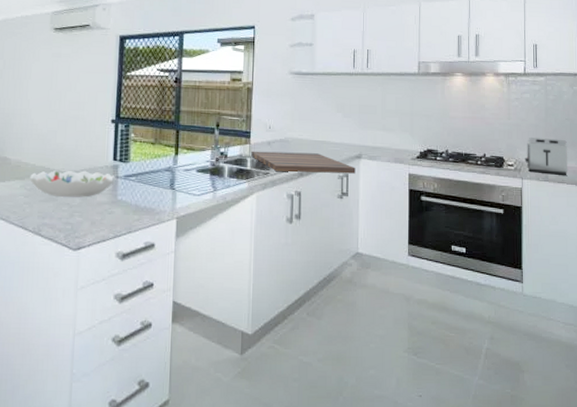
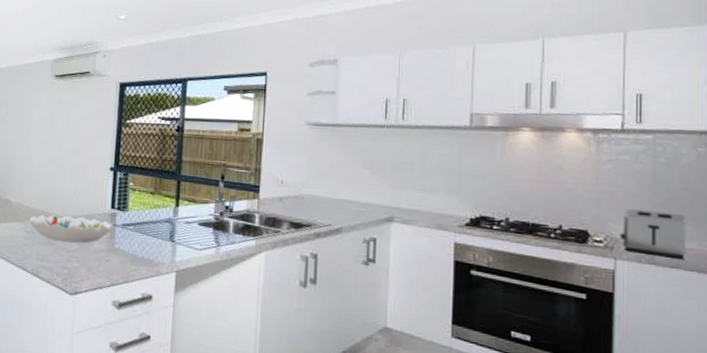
cutting board: present [251,151,356,174] -> none [260,206,385,239]

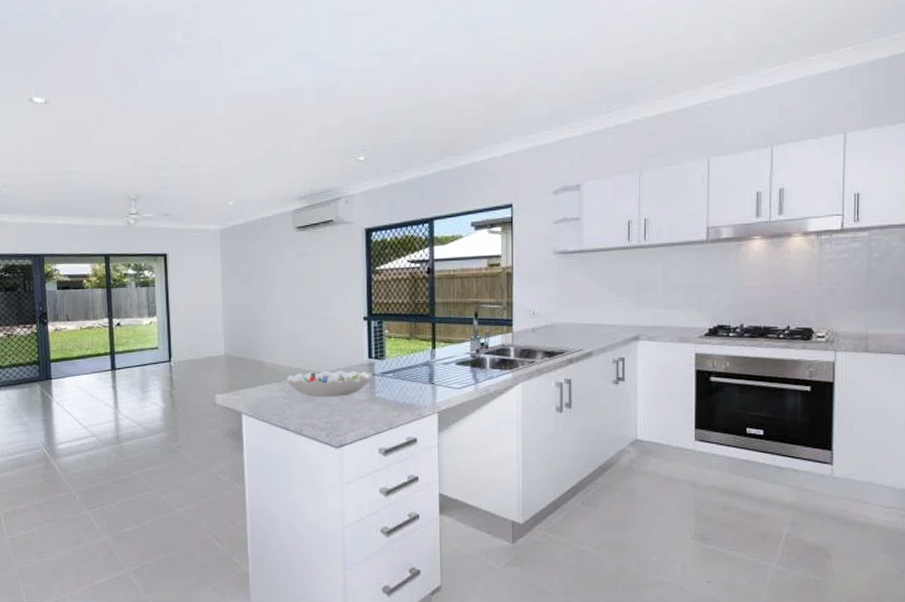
toaster: present [620,209,687,259] -> none [839,303,896,344]

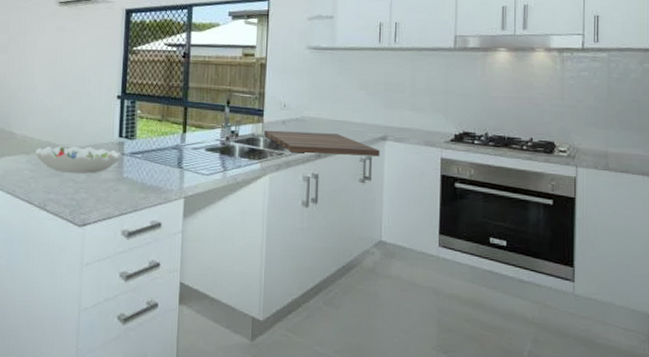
cutting board: none [514,338,633,360] -> present [264,130,380,157]

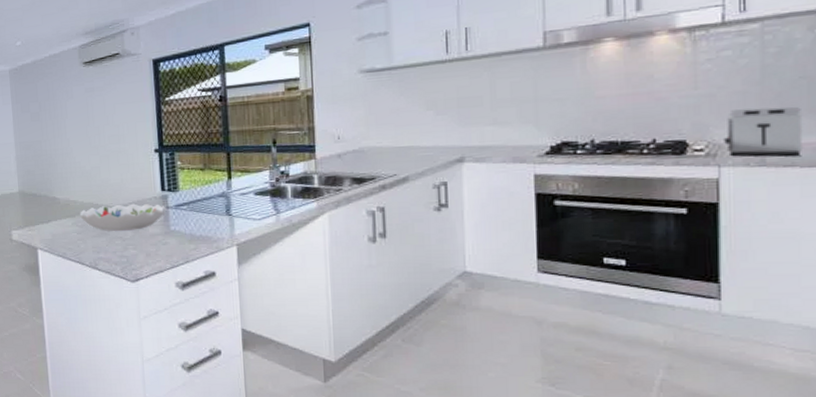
cutting board: present [264,130,380,157] -> none [318,161,457,187]
toaster: none [580,121,635,164] -> present [724,106,804,157]

